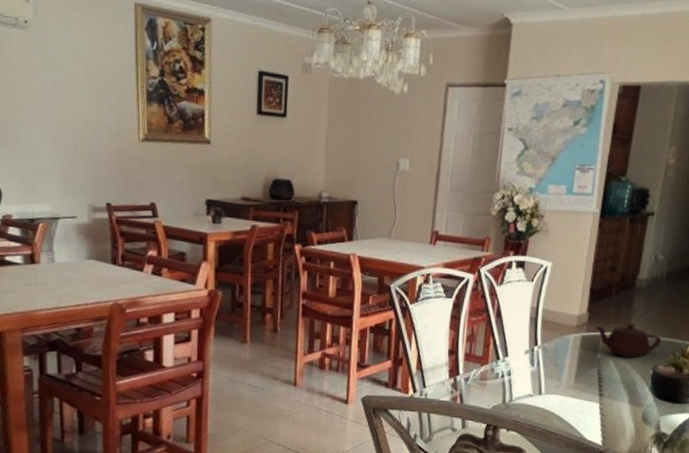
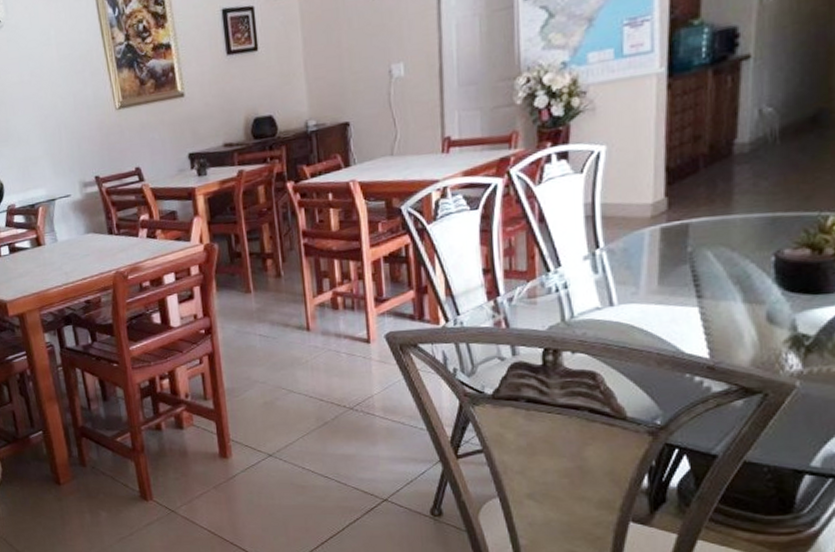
teapot: present [594,323,661,359] -> none [678,201,783,246]

